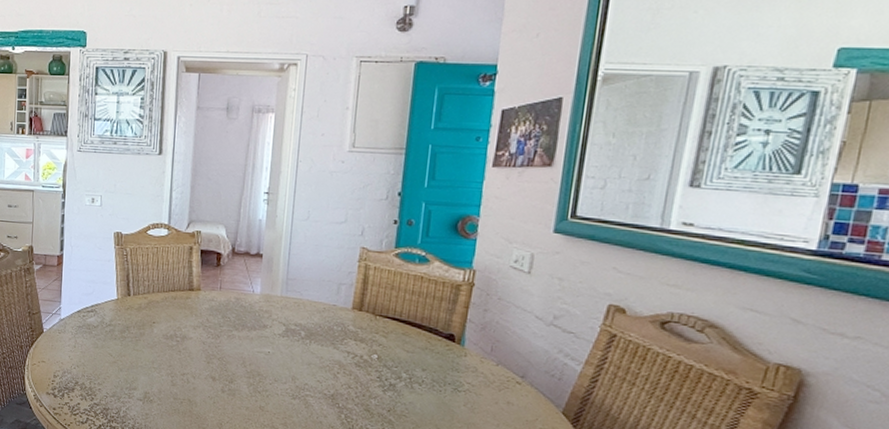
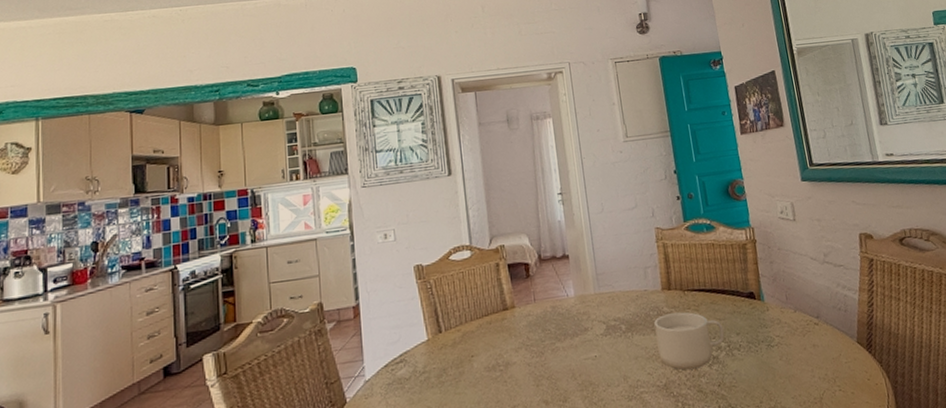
cup: none [333,332,409,390] -> present [654,312,725,371]

